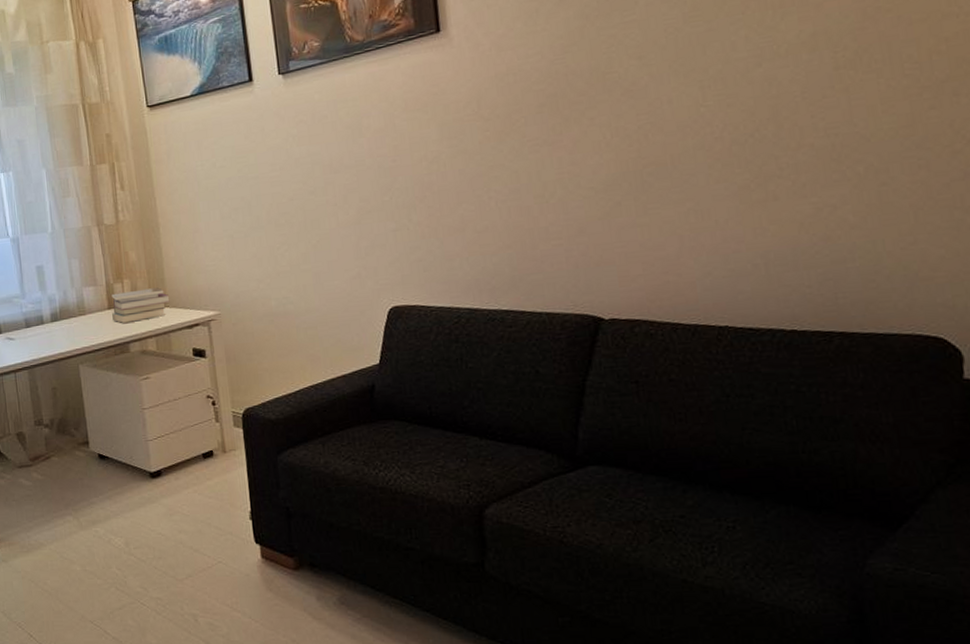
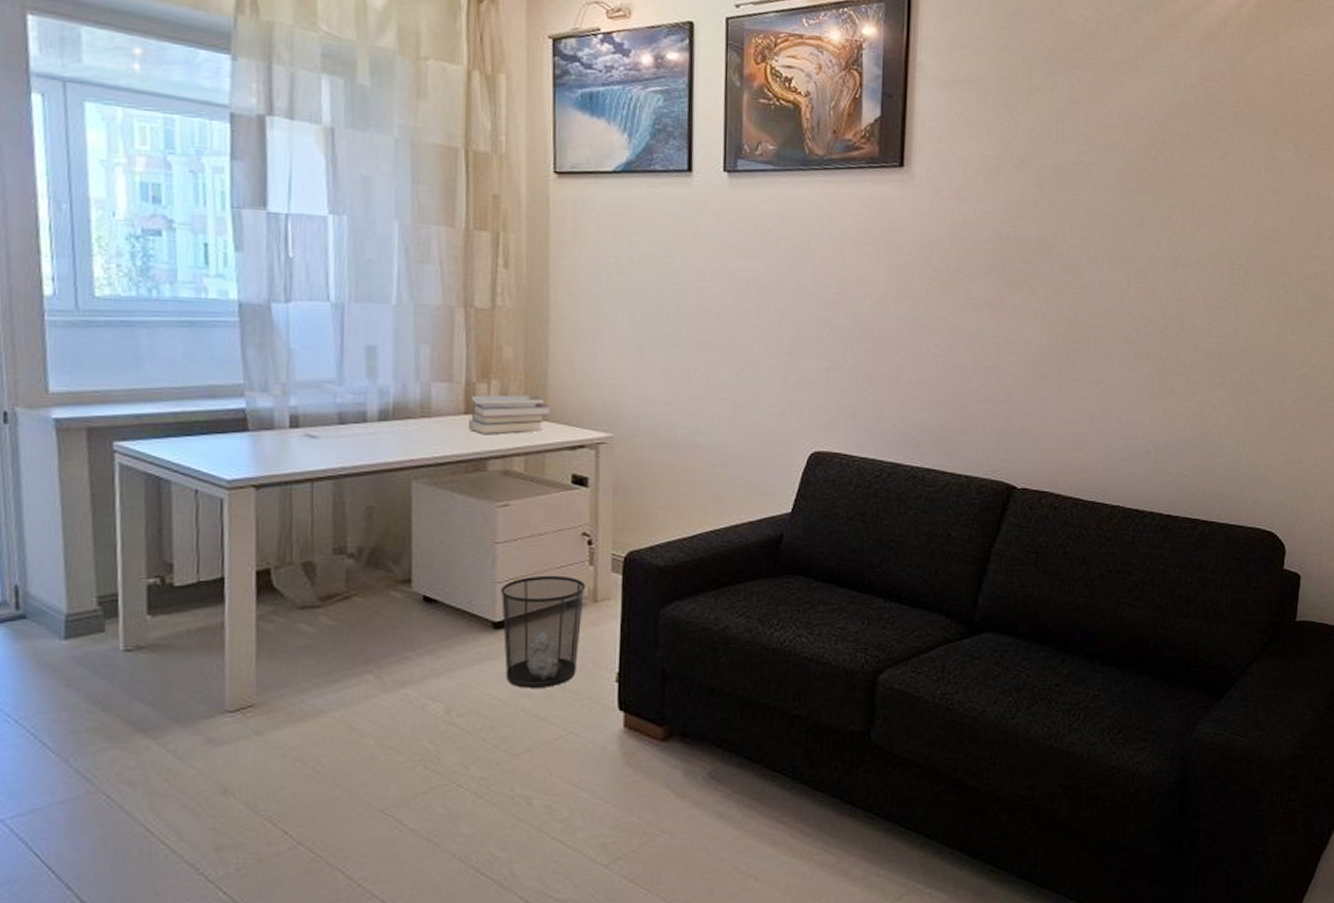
waste bin: none [152,432,218,525] -> present [500,575,586,688]

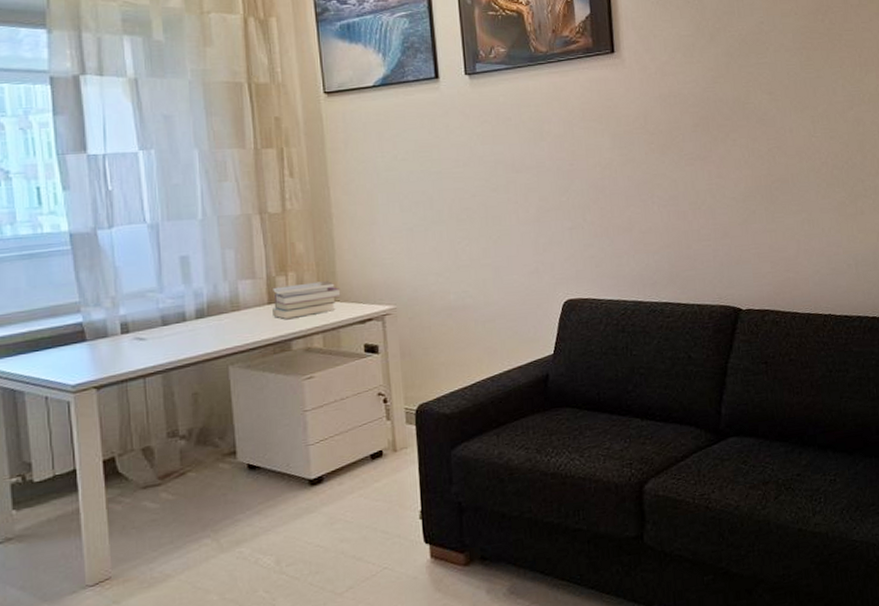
waste bin: present [500,575,586,688] -> none [313,432,386,534]

